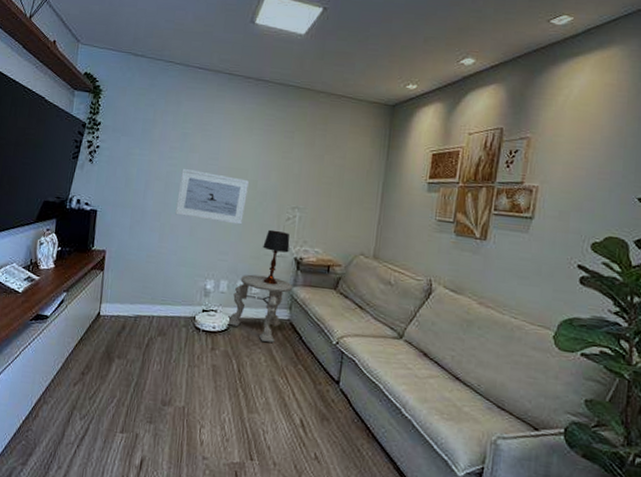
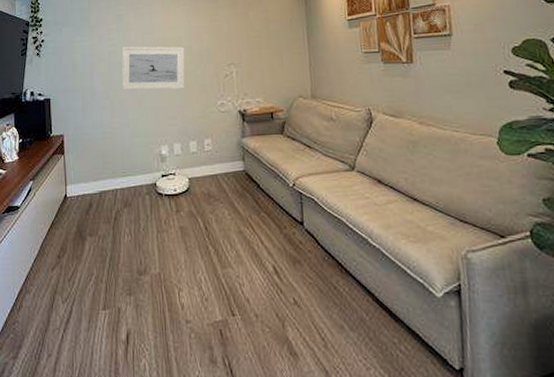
side table: present [228,274,293,343] -> none [187,132,243,197]
table lamp: present [263,229,290,285] -> none [207,88,232,140]

